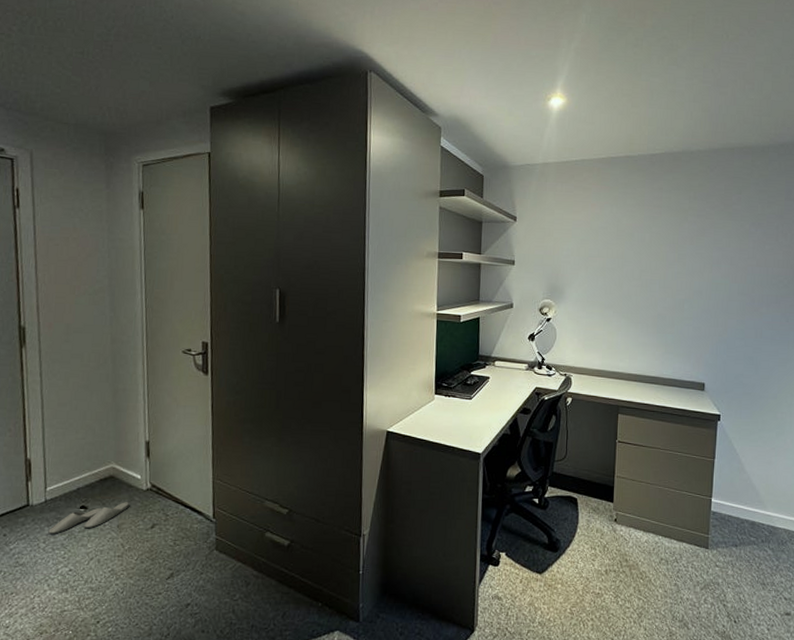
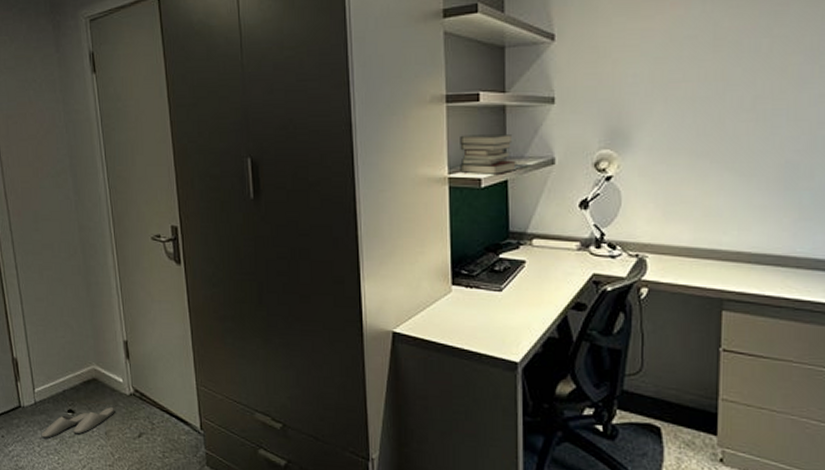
books: none [445,282,486,314] -> present [460,133,516,176]

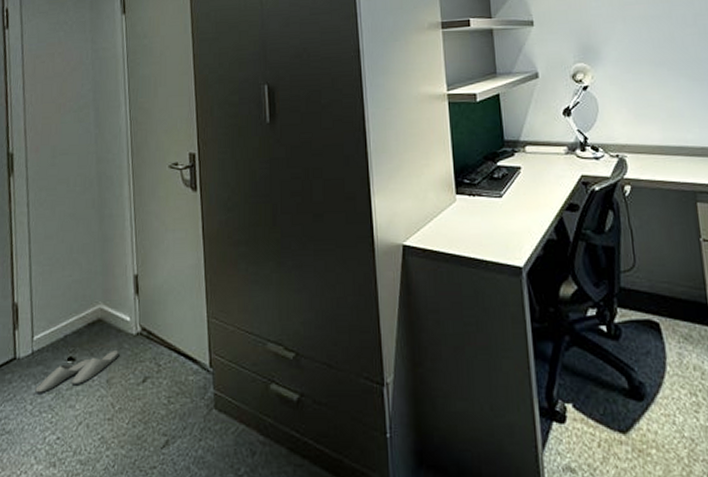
books: present [460,133,516,176] -> none [455,53,506,91]

